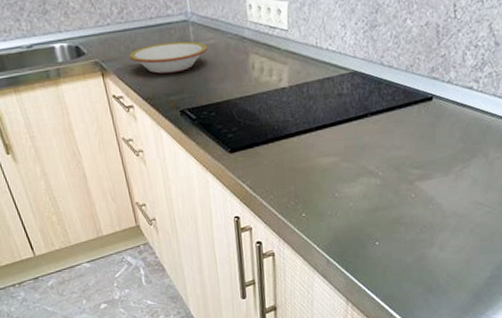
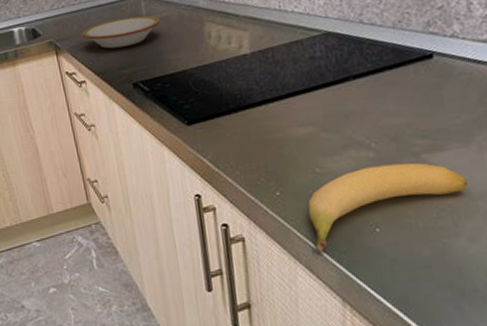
banana: none [326,188,445,263] -> present [308,162,468,253]

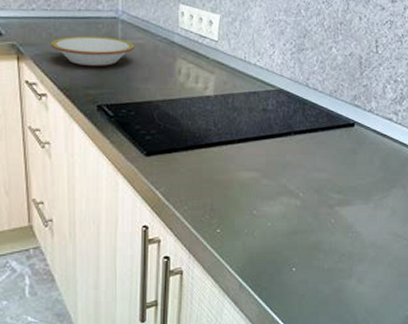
banana: present [308,162,468,253] -> none [241,213,364,288]

